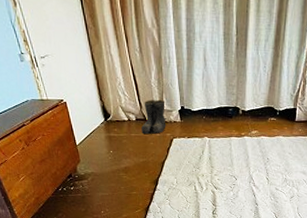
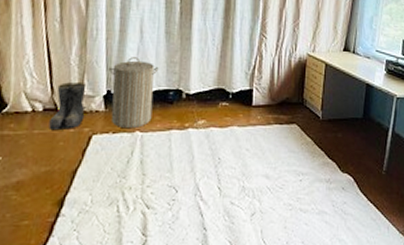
laundry hamper: none [181,81,220,135] -> present [109,57,159,128]

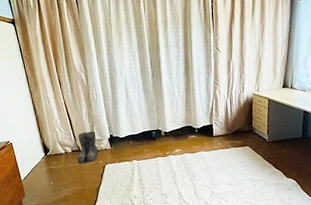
laundry hamper: present [109,57,159,128] -> none [109,110,143,159]

